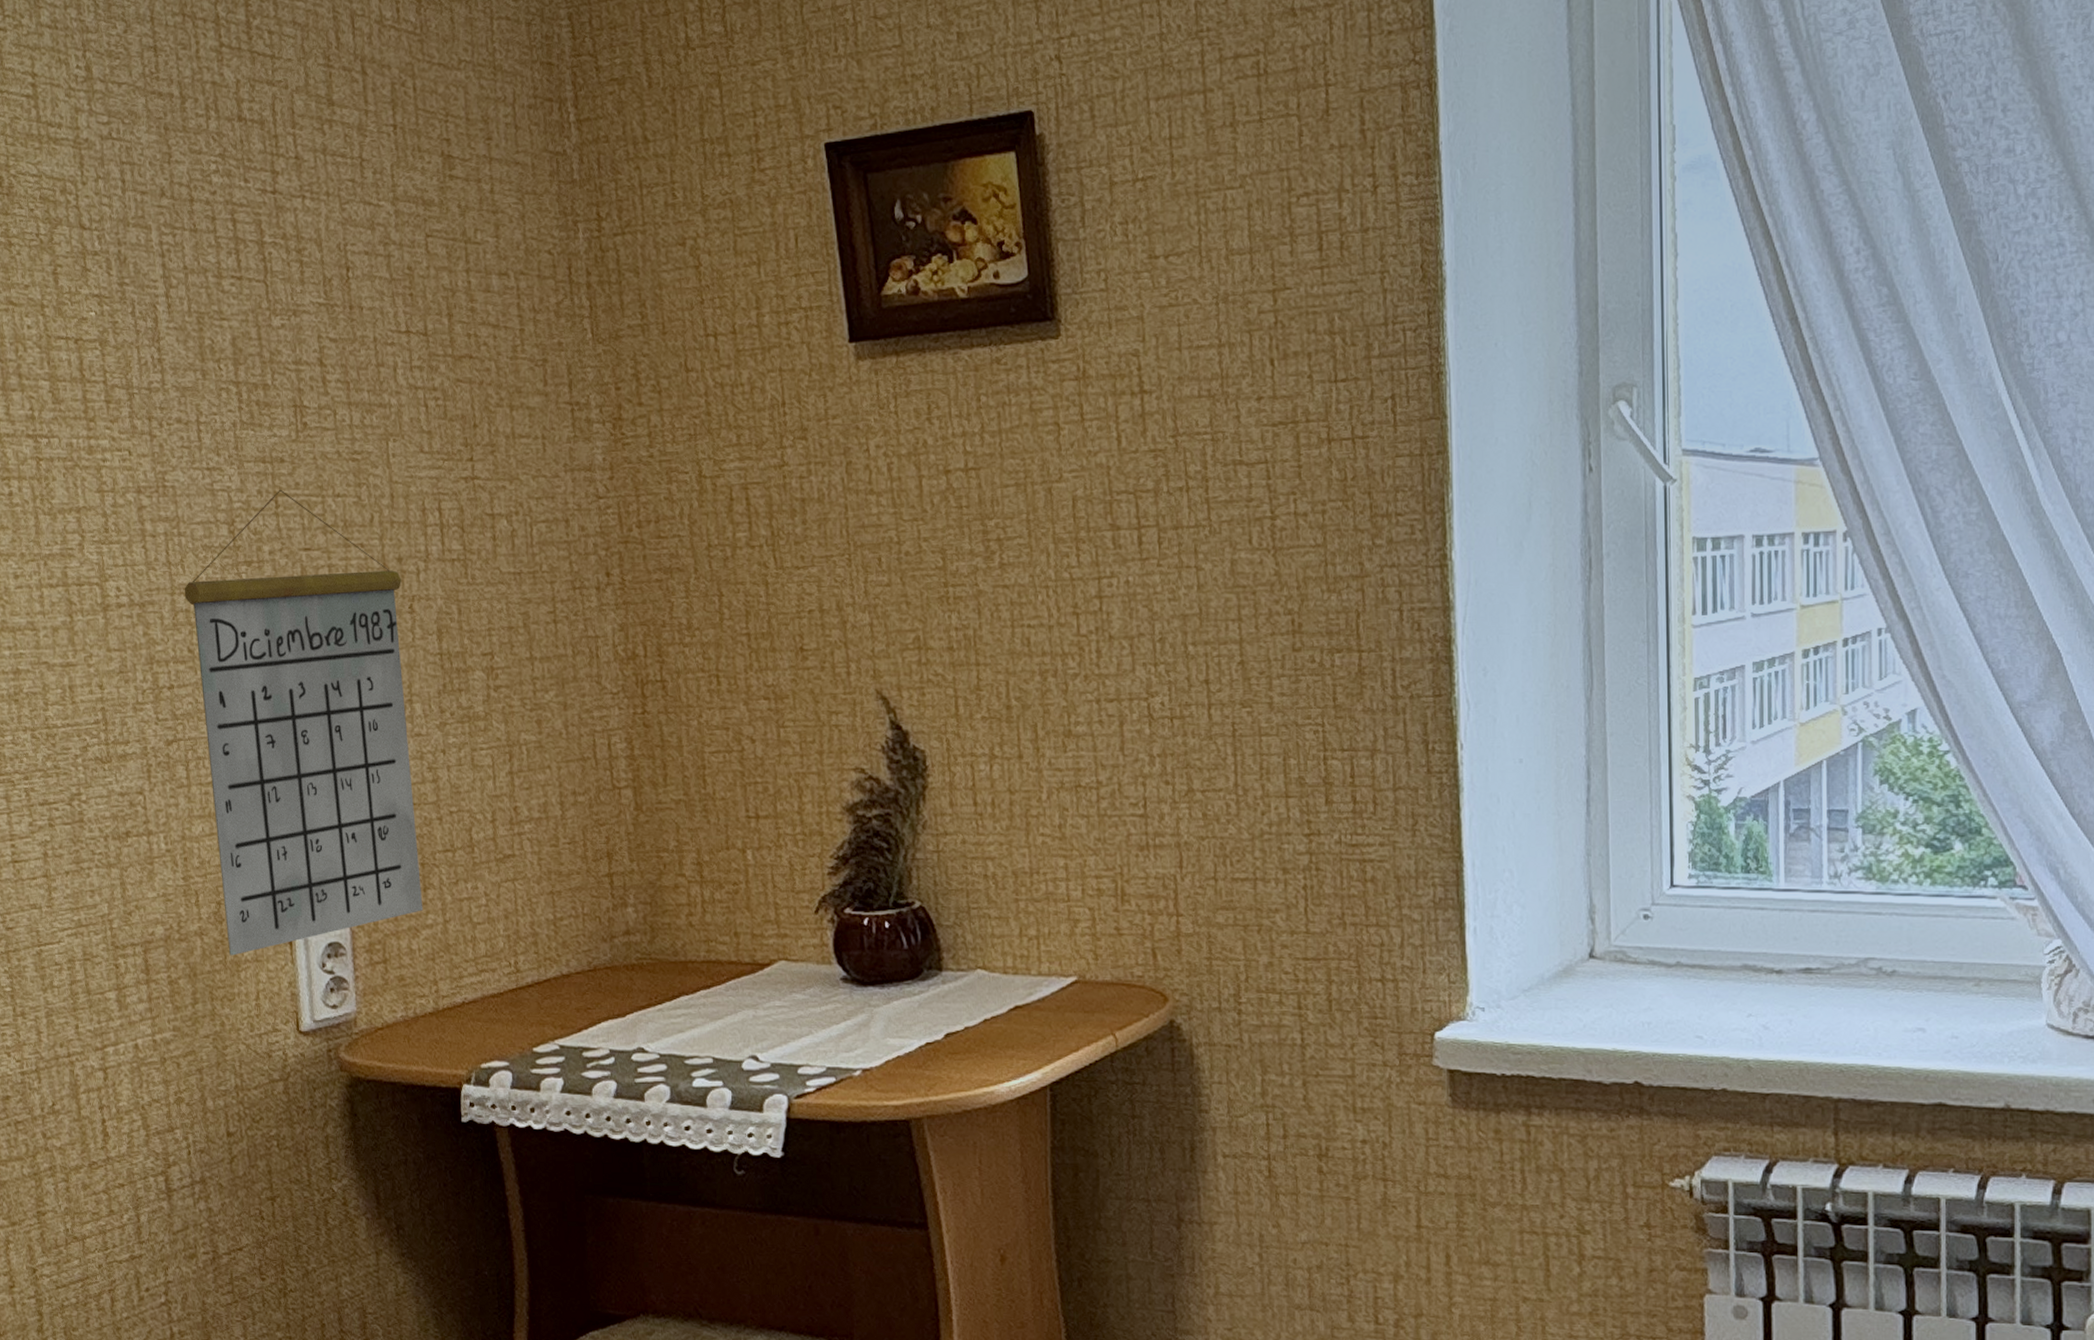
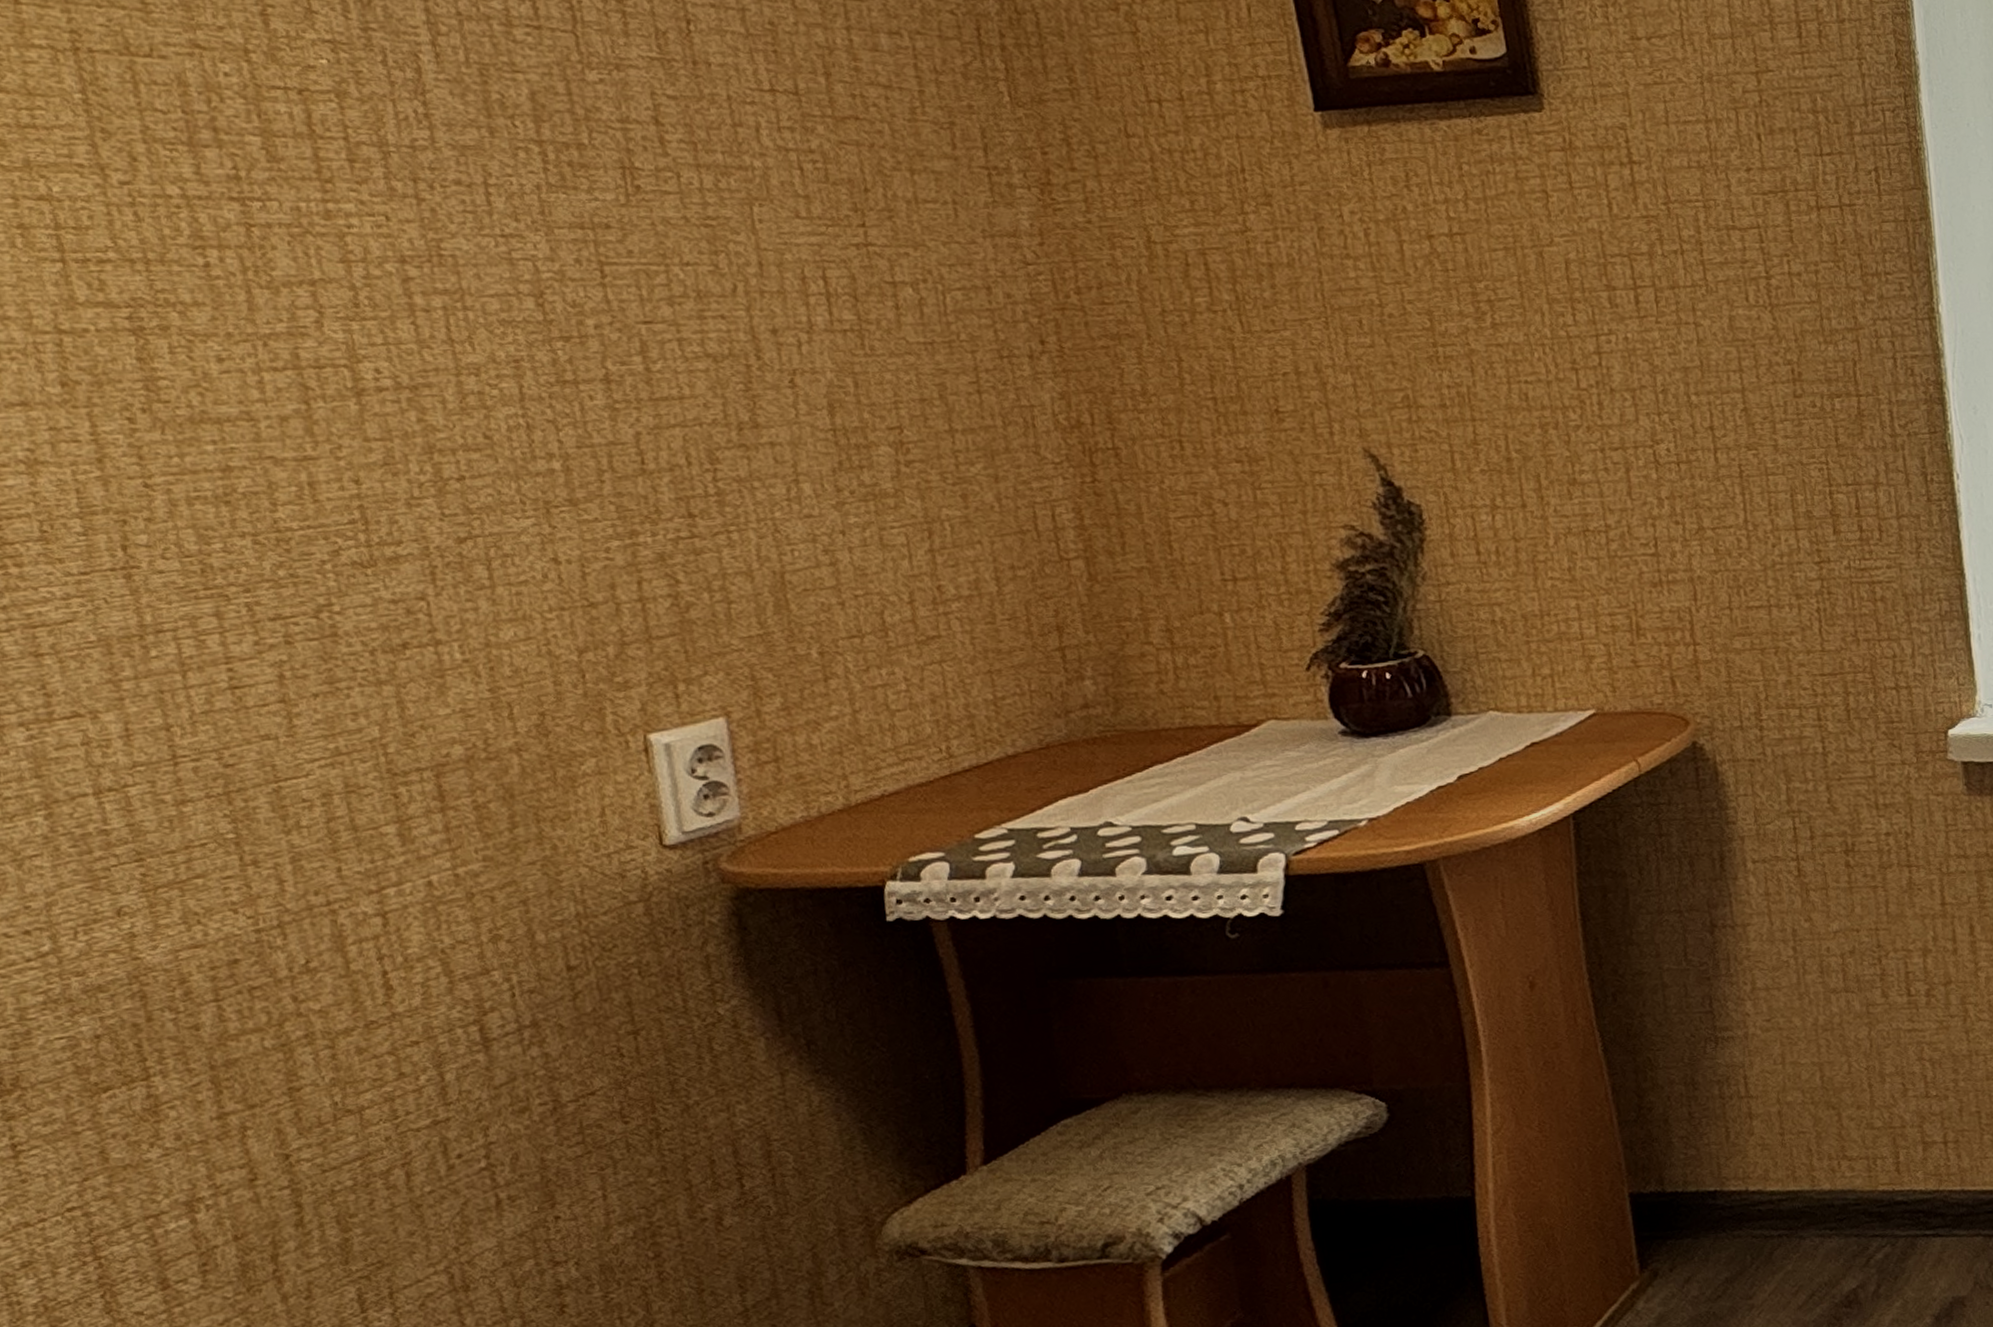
calendar: present [184,489,423,956] -> none [474,257,825,771]

